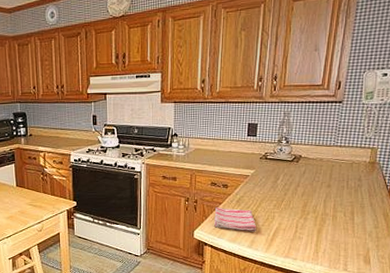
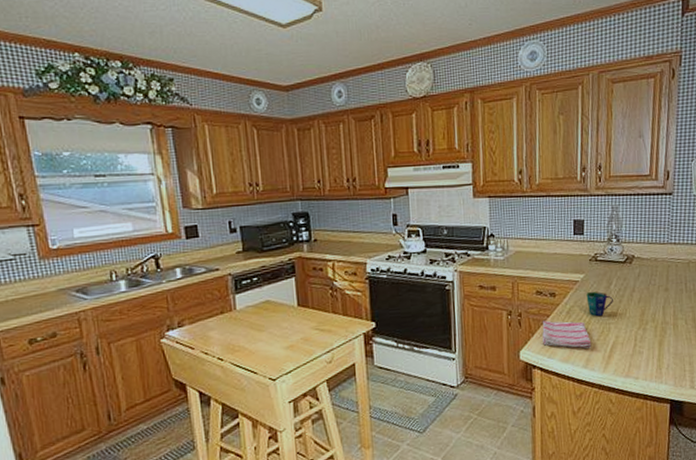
cup: none [255,184,279,206] -> present [586,291,613,317]

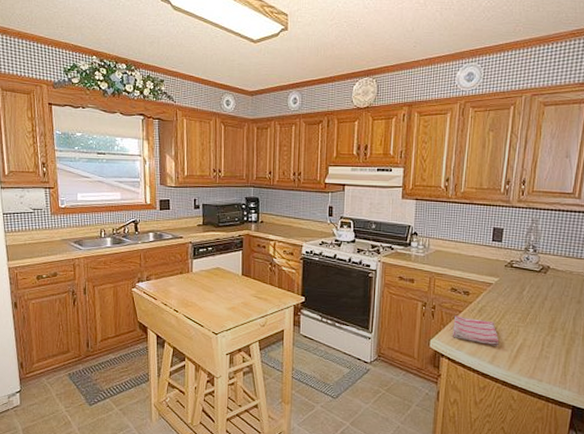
cup: present [586,291,613,317] -> none [498,294,525,319]

